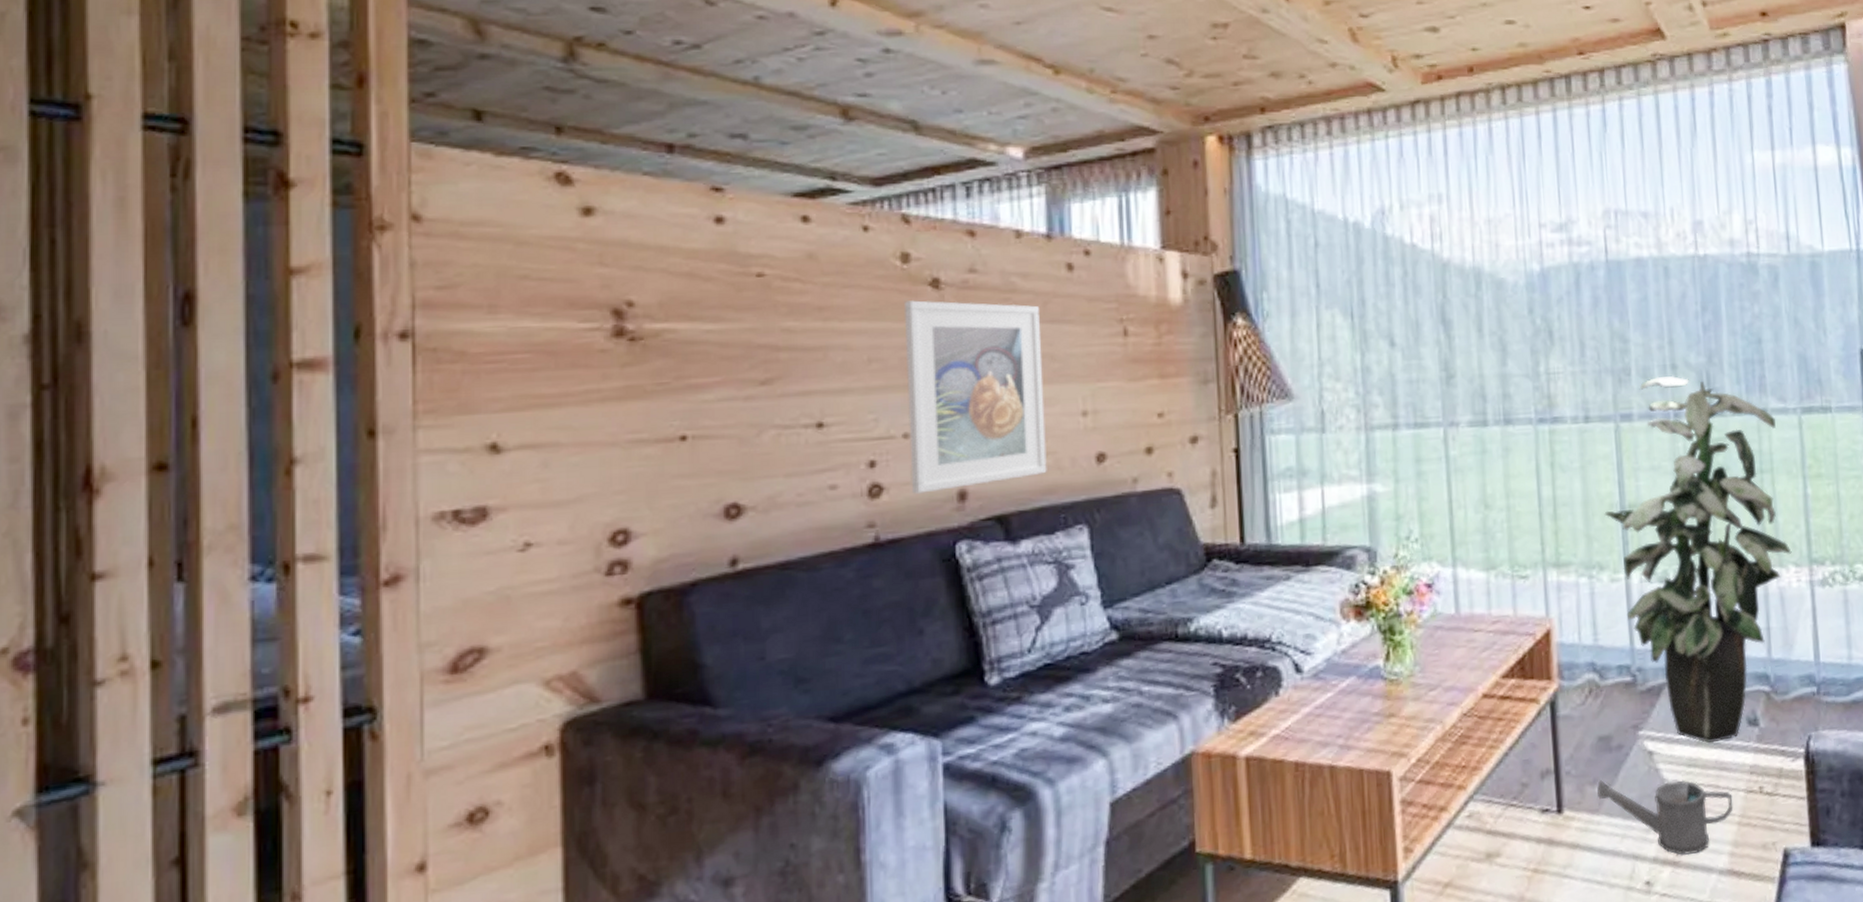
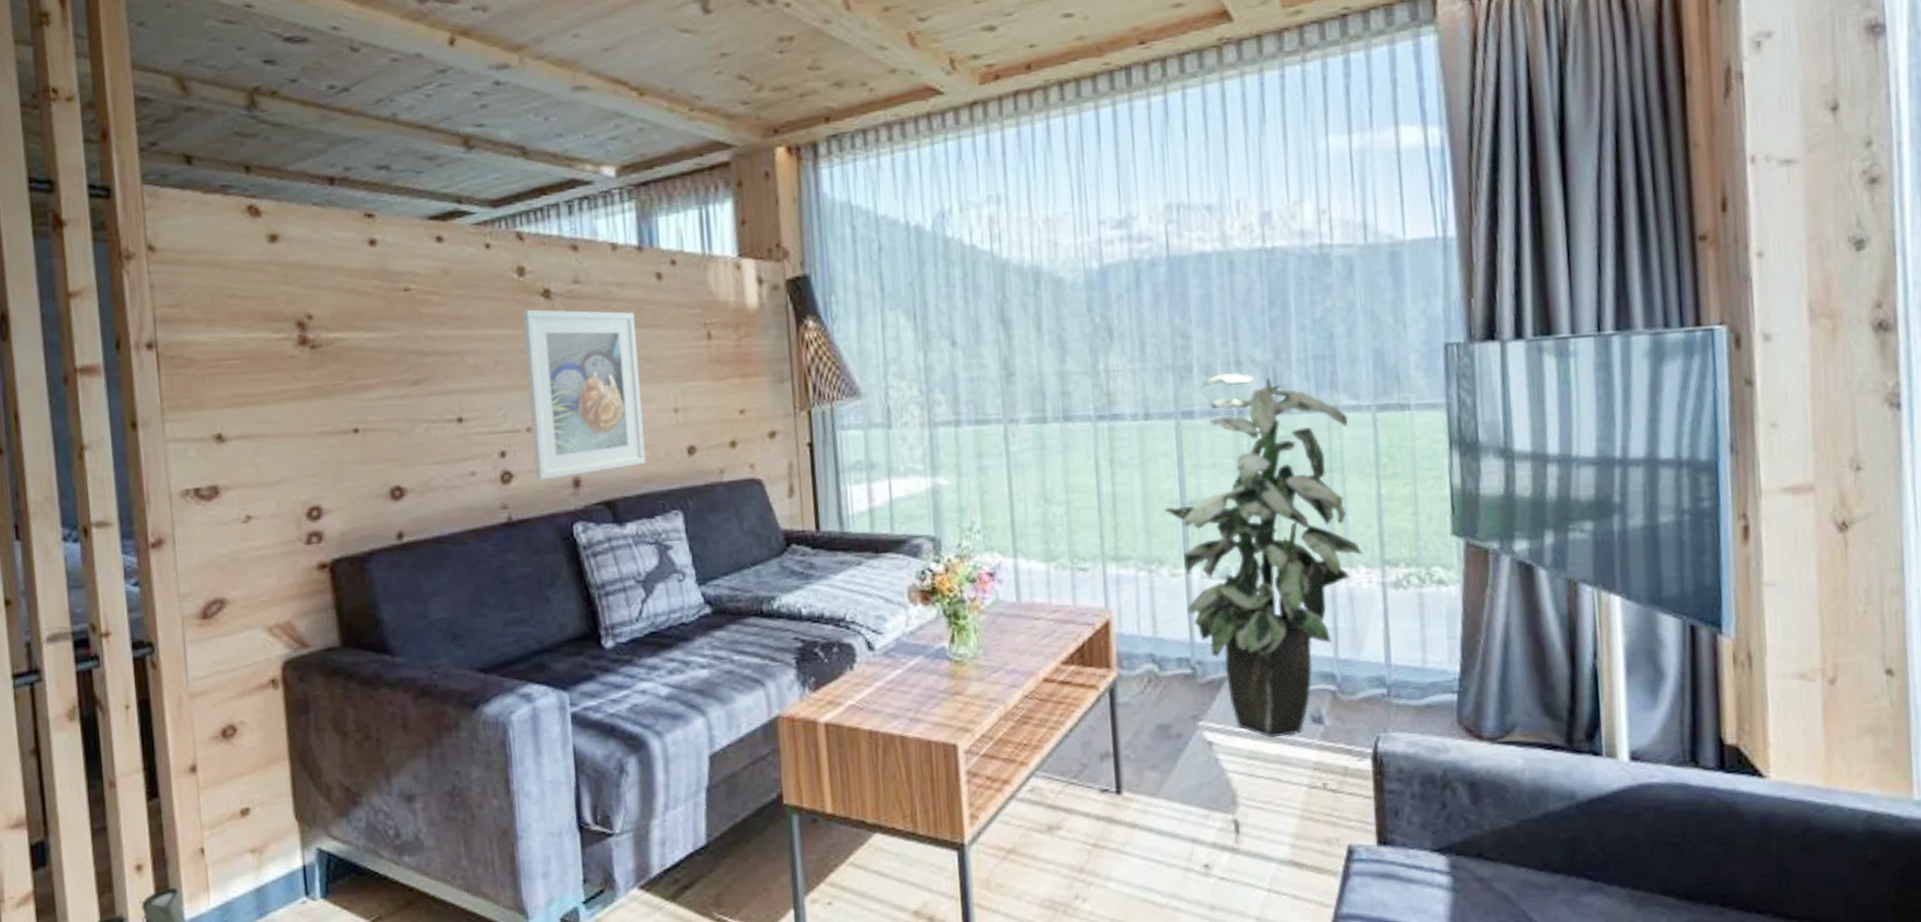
watering can: present [1597,780,1733,856] -> none [1156,766,1295,844]

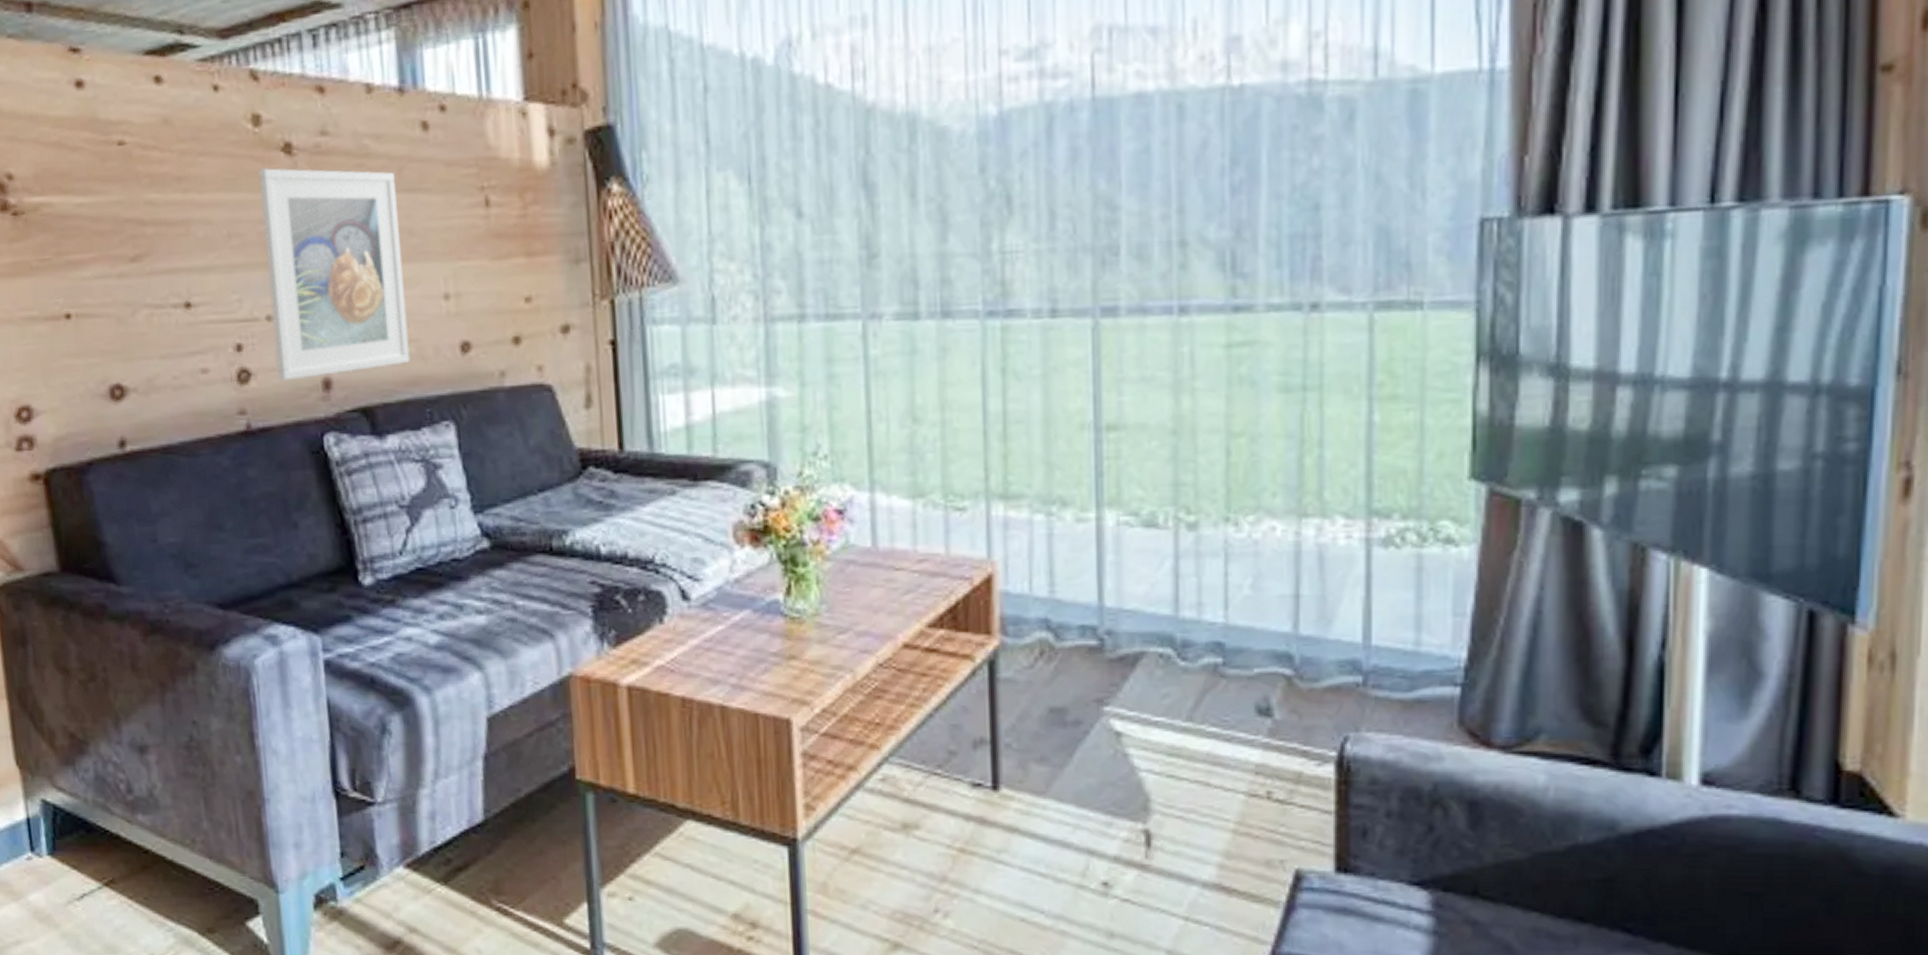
indoor plant: present [1164,372,1363,738] -> none [1071,255,1342,731]

